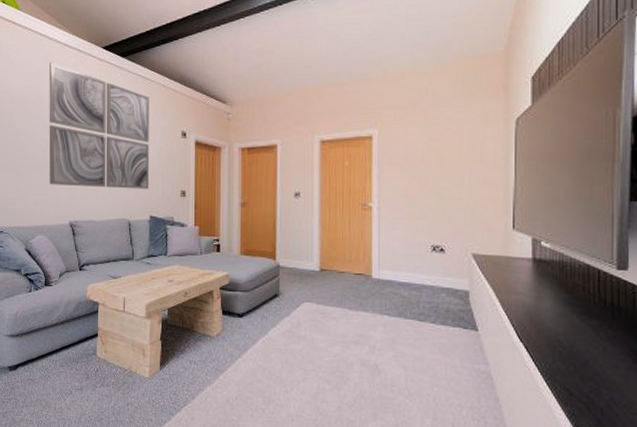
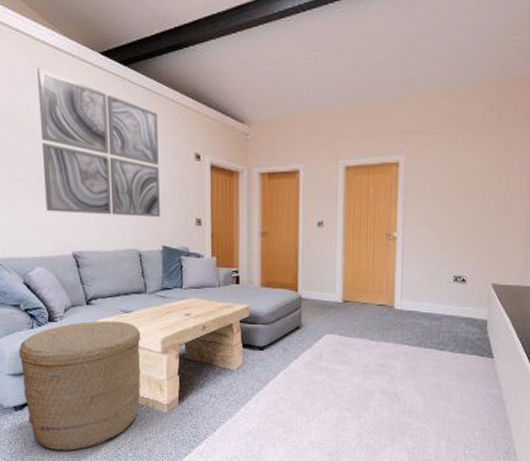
basket: none [16,286,127,413] -> present [18,321,141,452]

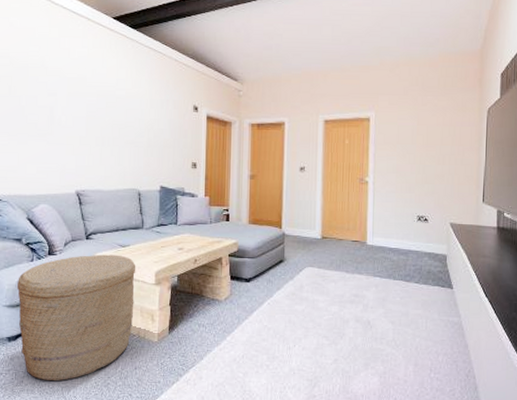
wall art: present [37,68,160,217] -> none [54,28,161,160]

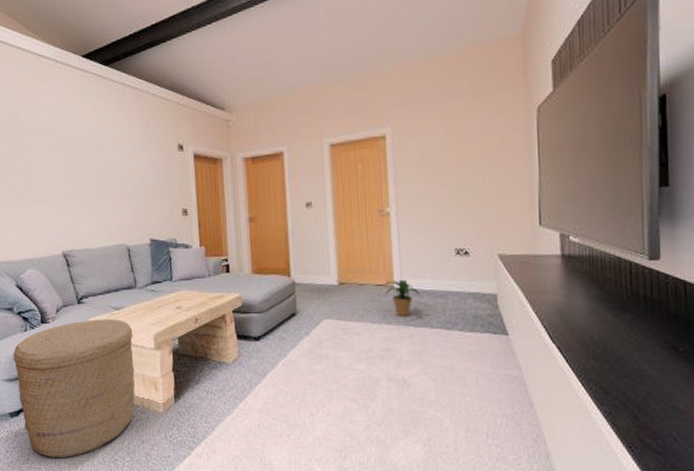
potted plant: none [359,237,388,269] -> present [384,279,421,317]

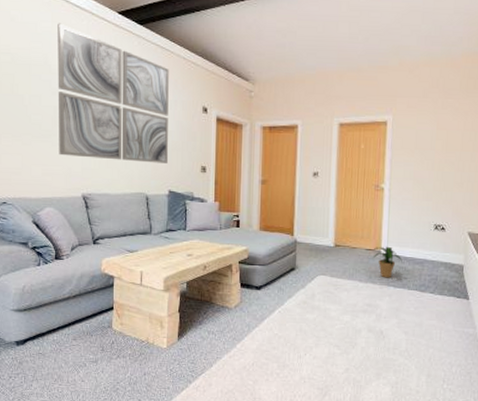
basket: present [13,318,135,459] -> none [23,259,145,386]
wall art: none [23,75,146,213] -> present [58,23,169,163]

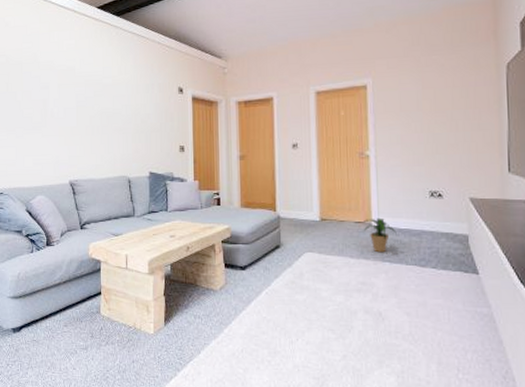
wall art: present [58,23,169,163] -> none [45,23,147,146]

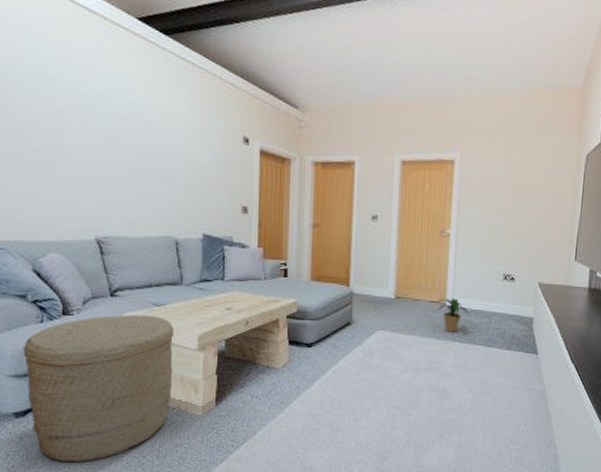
basket: none [19,244,130,374] -> present [23,314,175,463]

